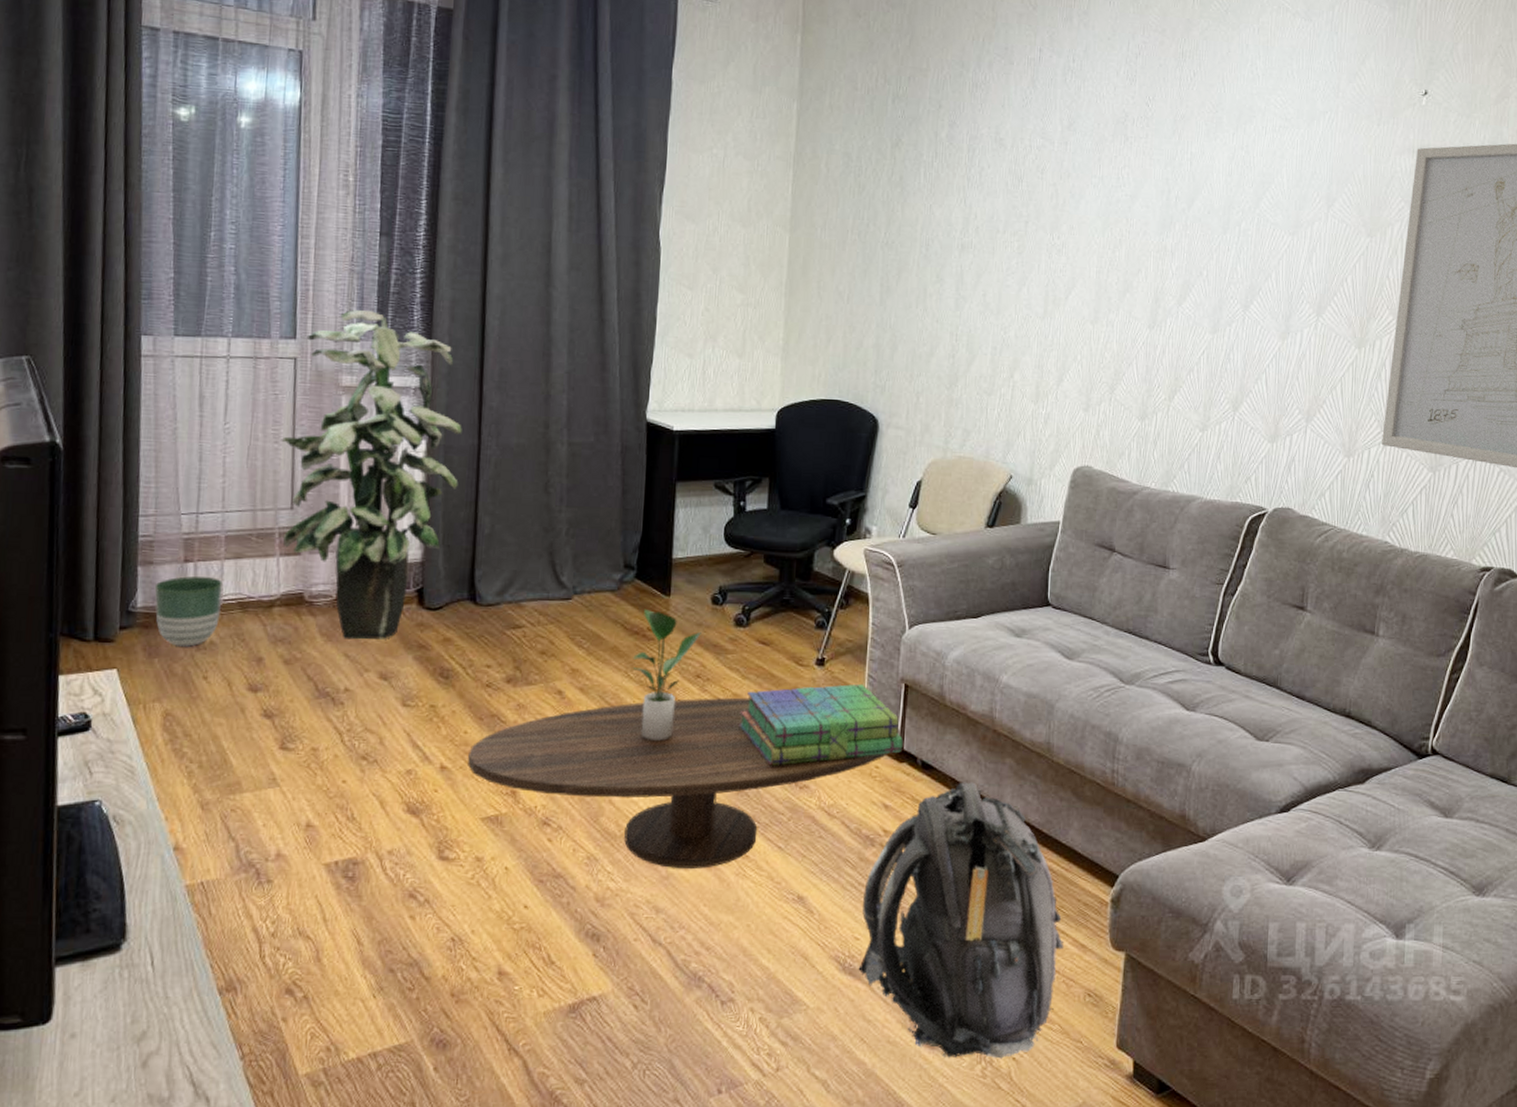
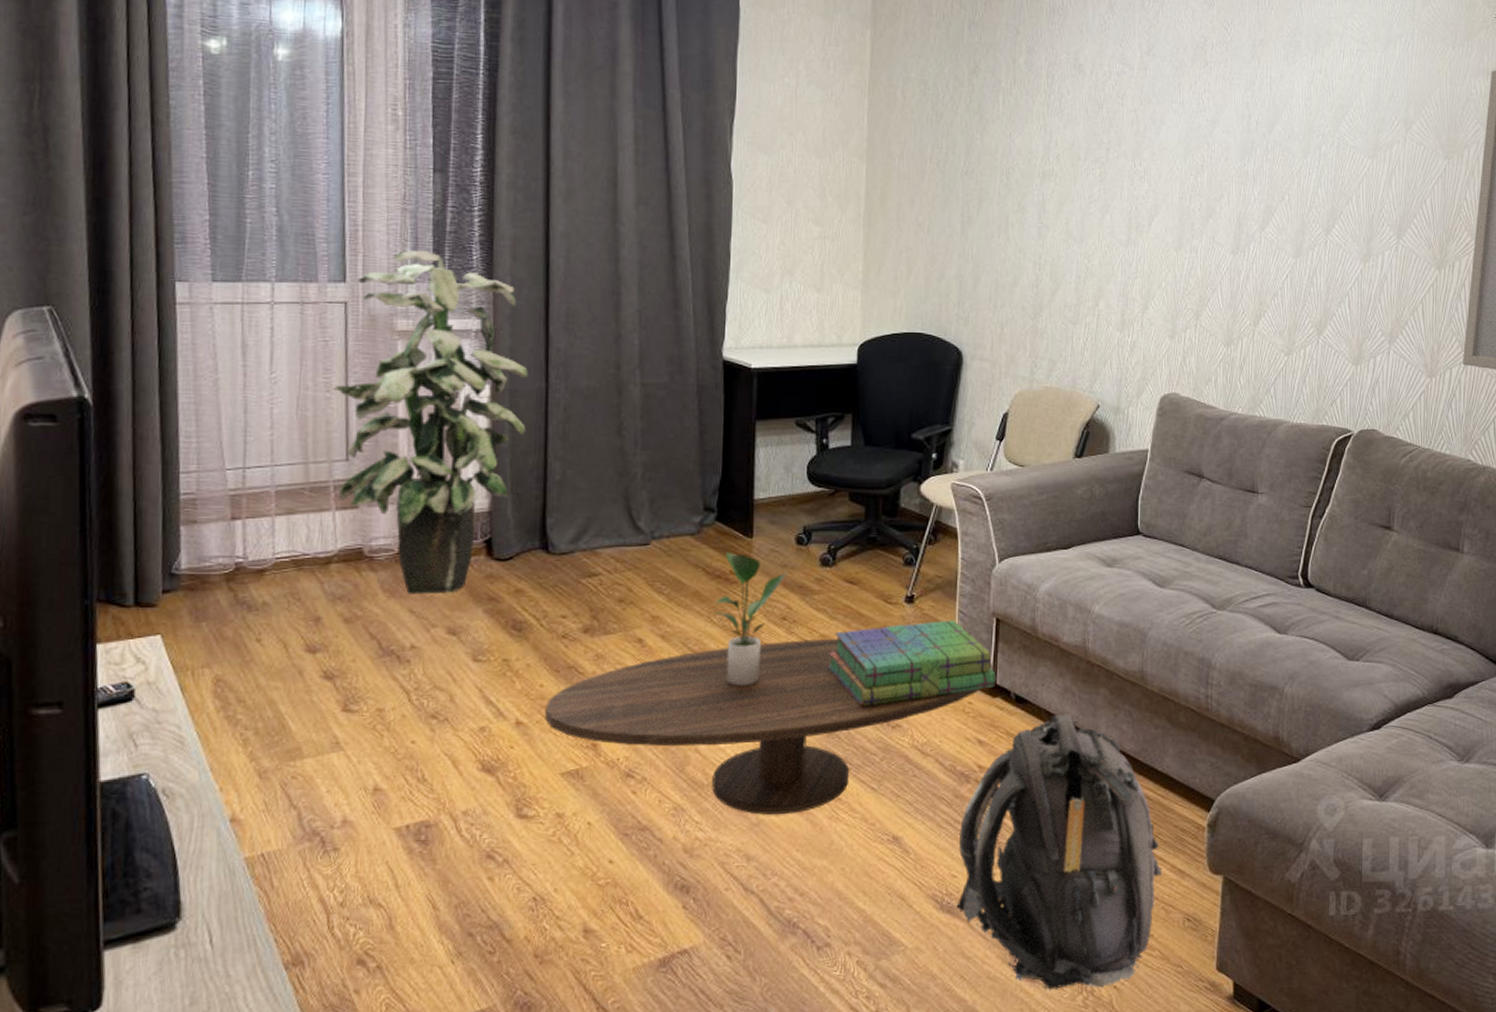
planter: present [154,576,223,647] -> none [199,535,274,609]

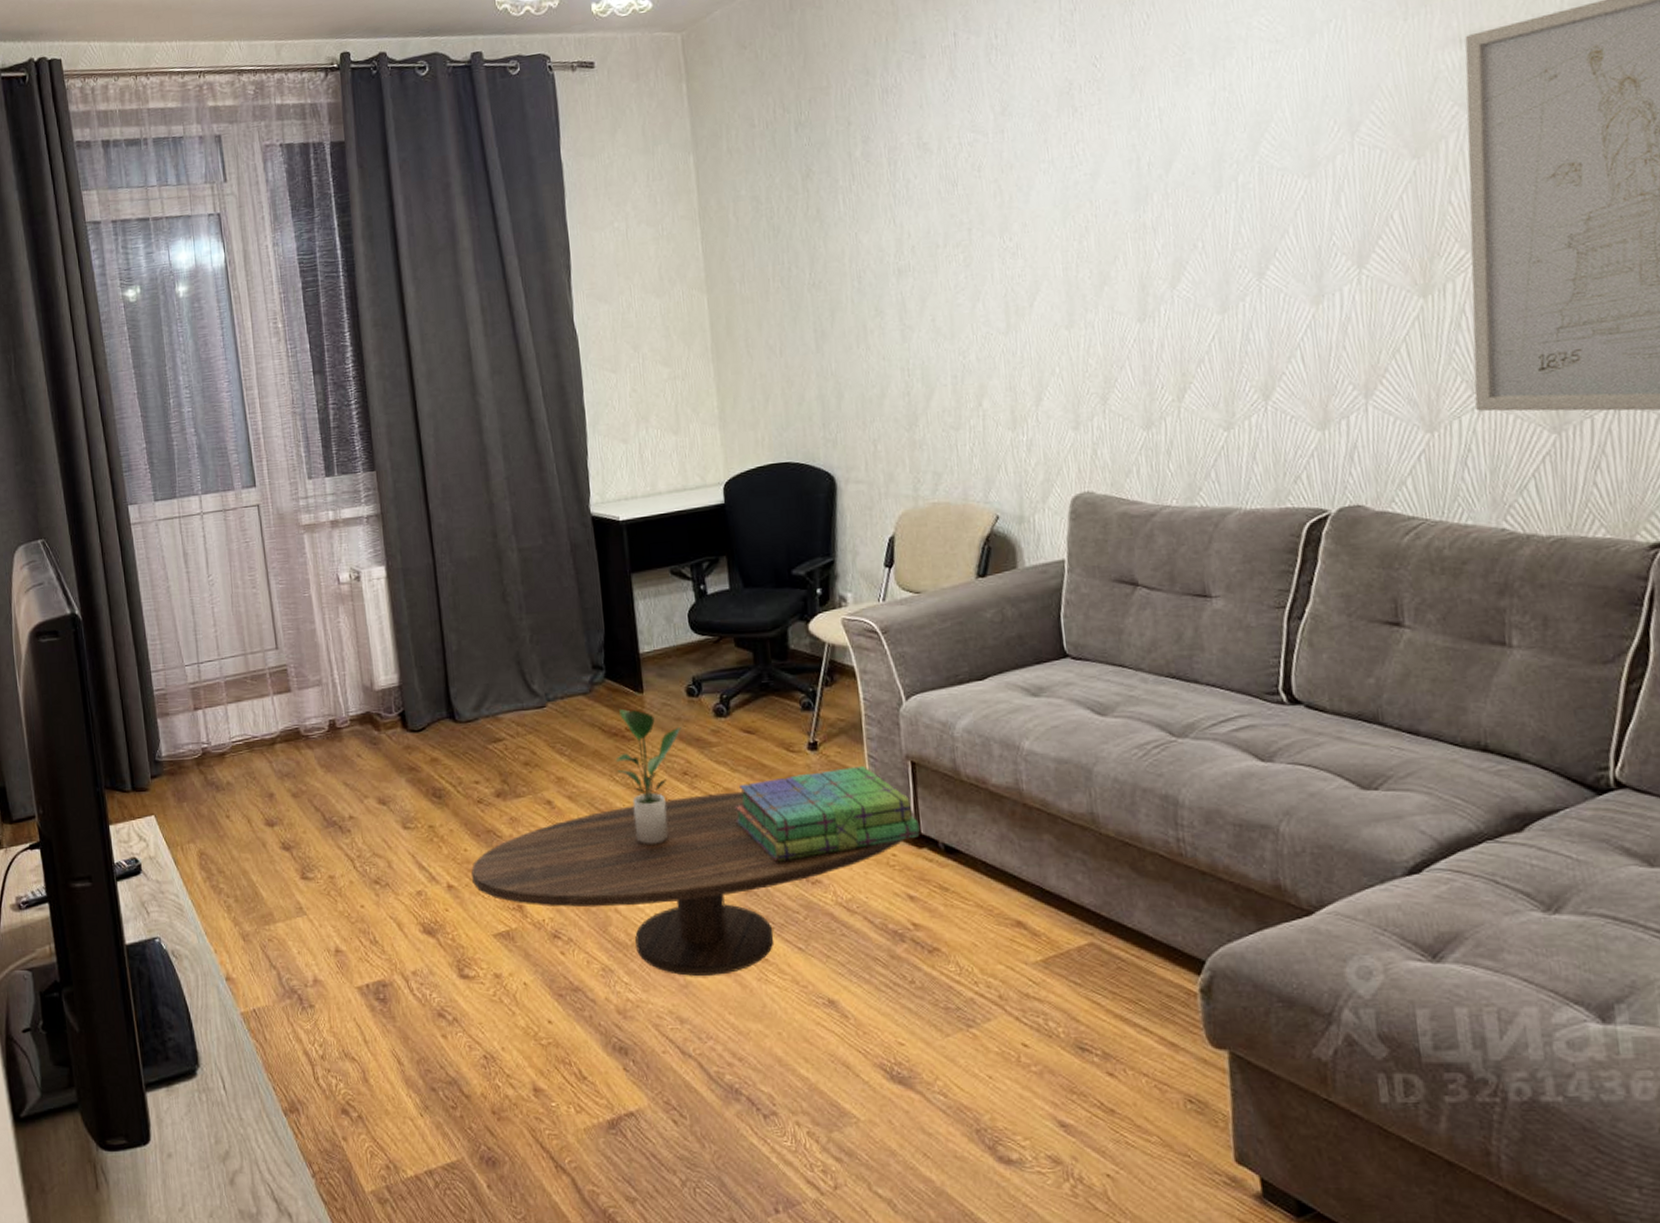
indoor plant: present [333,250,528,595] -> none [258,448,421,769]
backpack: present [956,714,1163,991] -> none [901,864,1150,1176]

